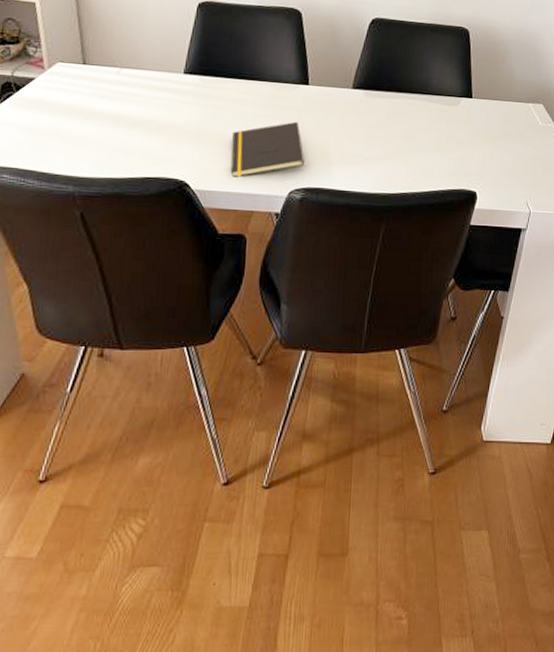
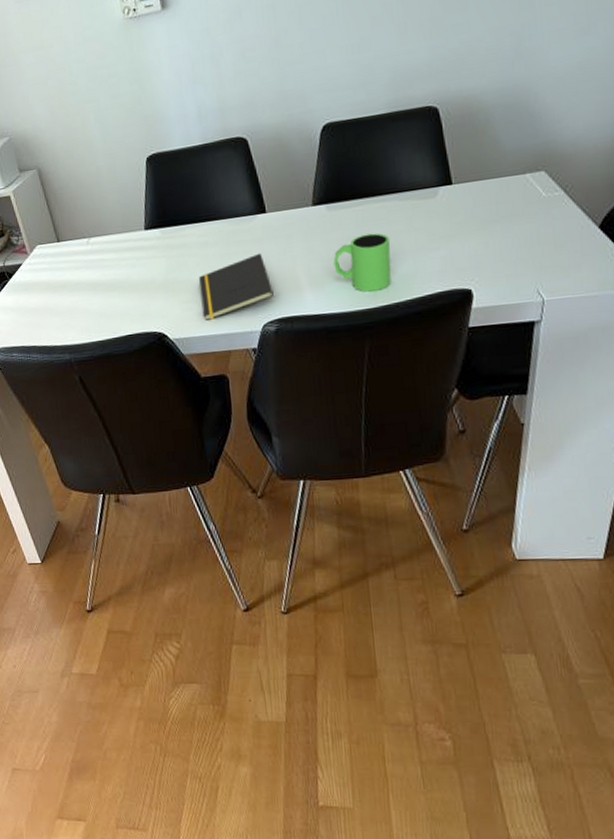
mug: none [363,125,416,178] -> present [333,233,391,292]

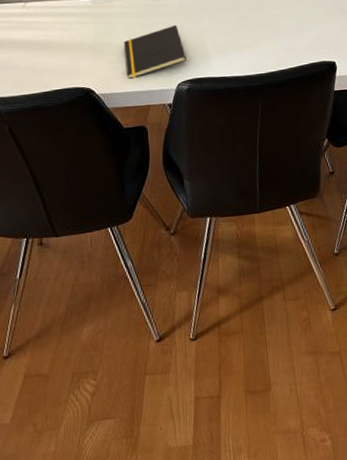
mug: present [333,233,391,292] -> none [234,15,278,60]

